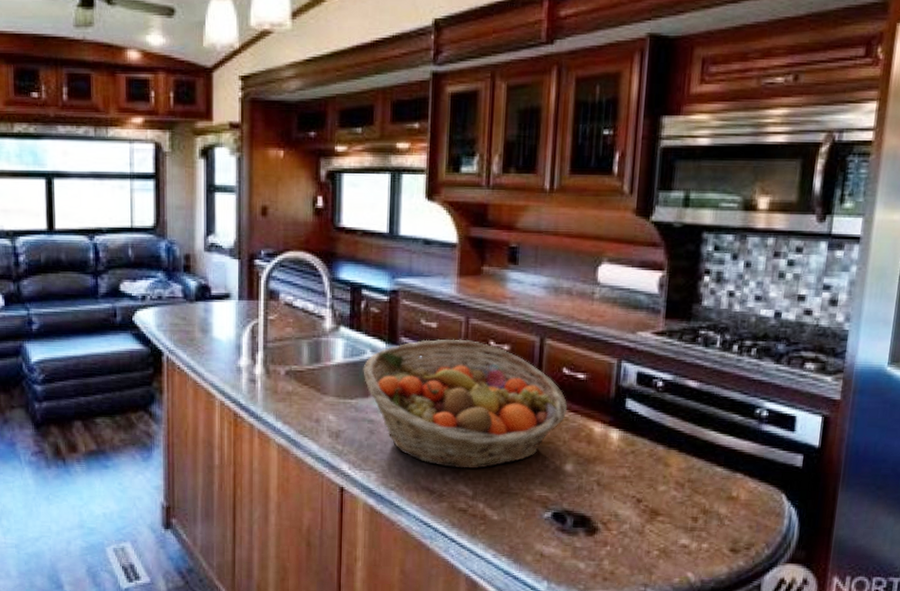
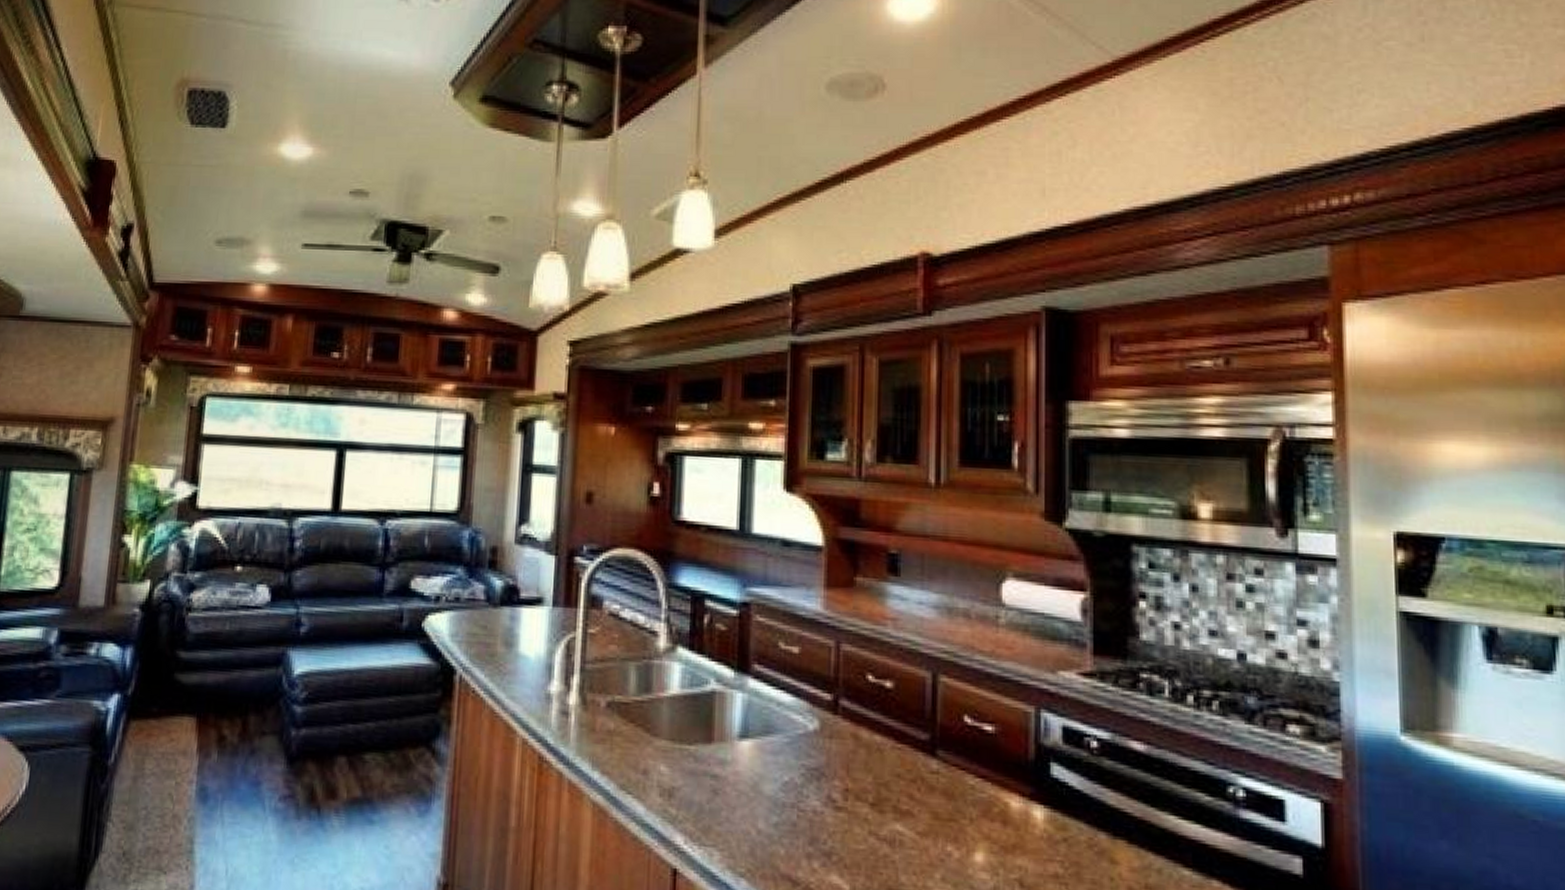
fruit basket: present [363,339,568,469] -> none [705,668,973,853]

